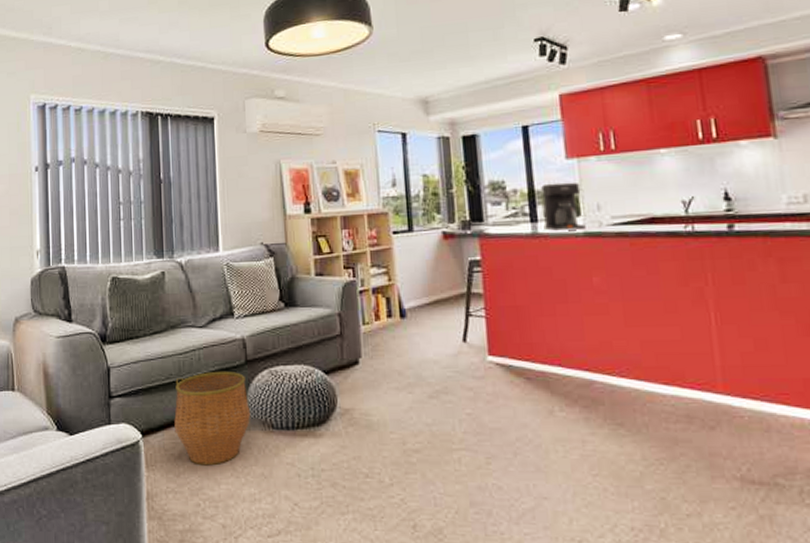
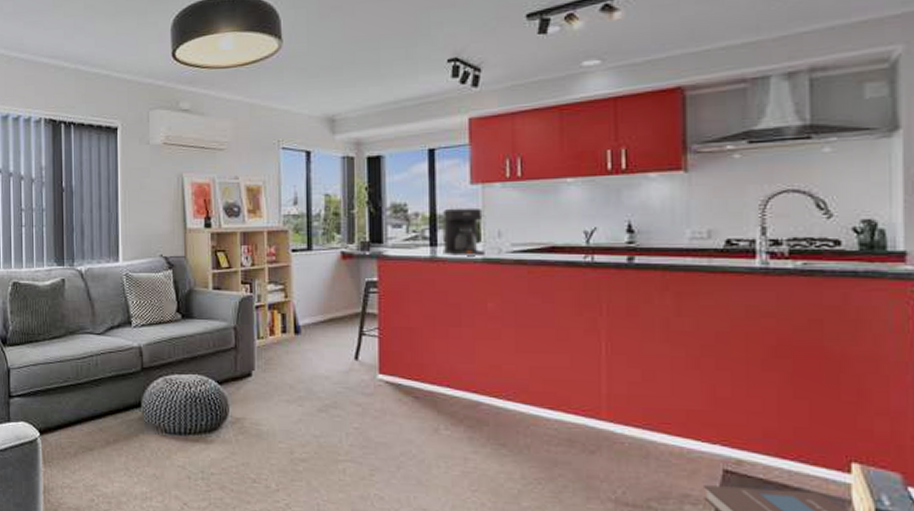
basket: present [174,371,250,466] -> none [71,376,144,465]

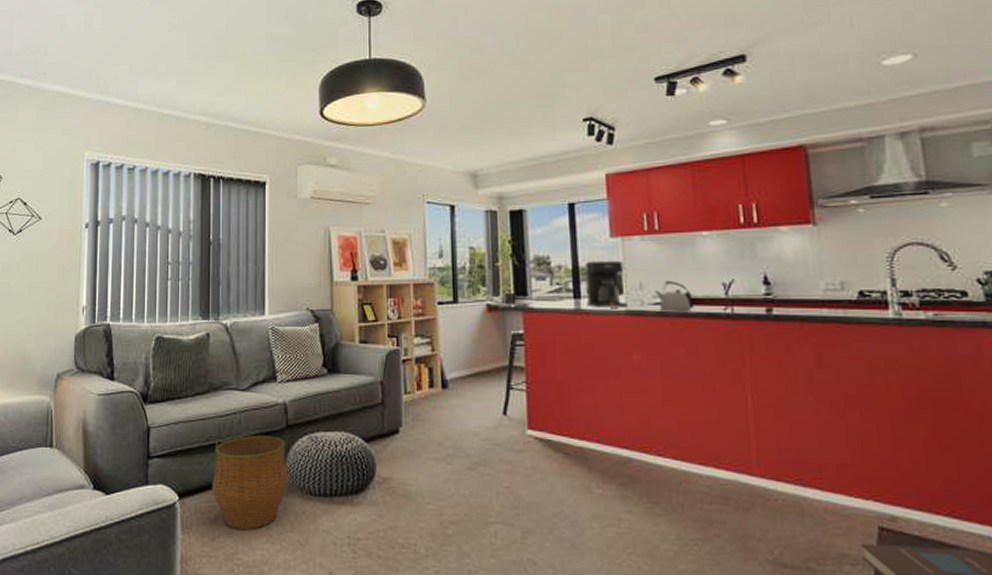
basket: none [71,376,144,465] -> present [212,435,288,531]
kettle: none [513,228,553,261] -> present [654,280,694,313]

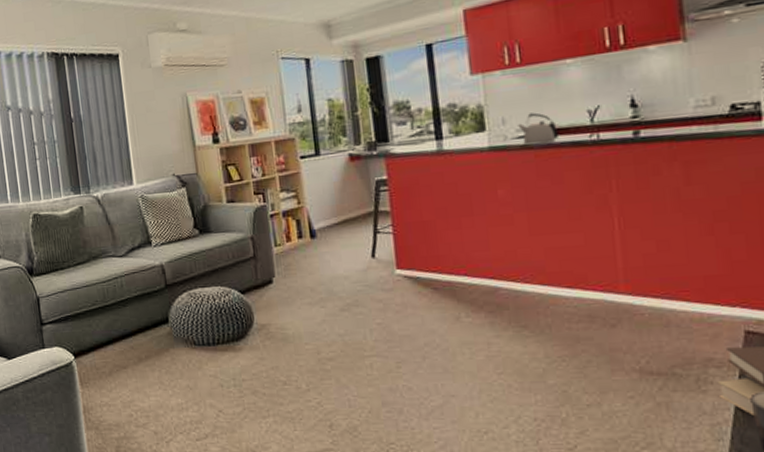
basket: present [212,435,288,531] -> none [101,295,174,381]
coffee maker: present [585,260,628,309] -> none [446,97,491,148]

